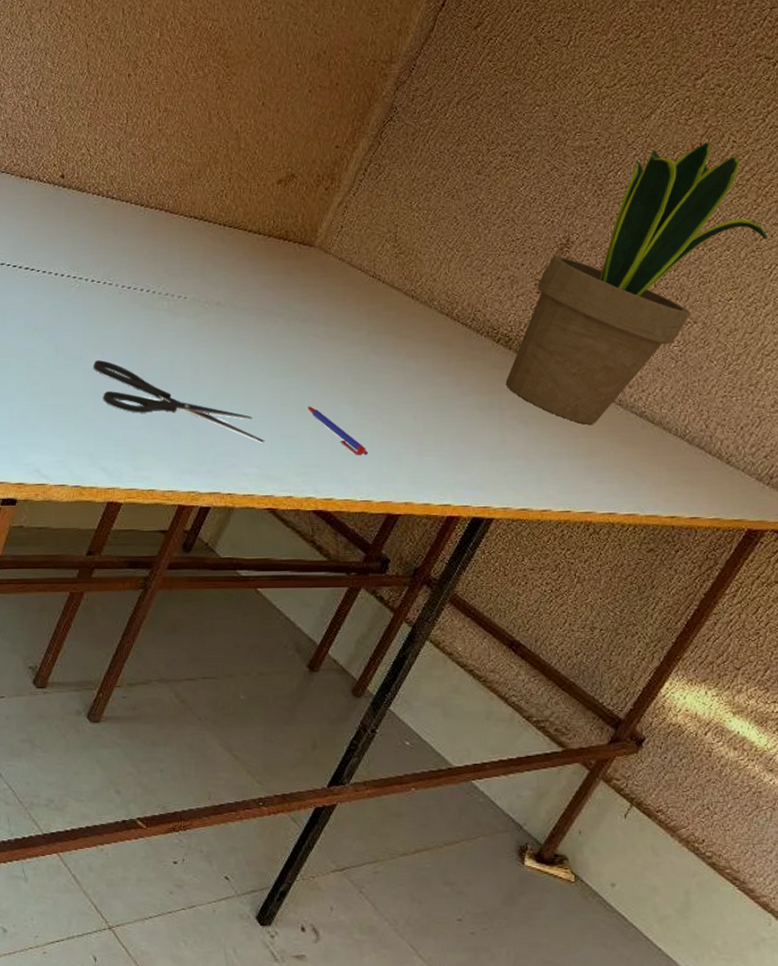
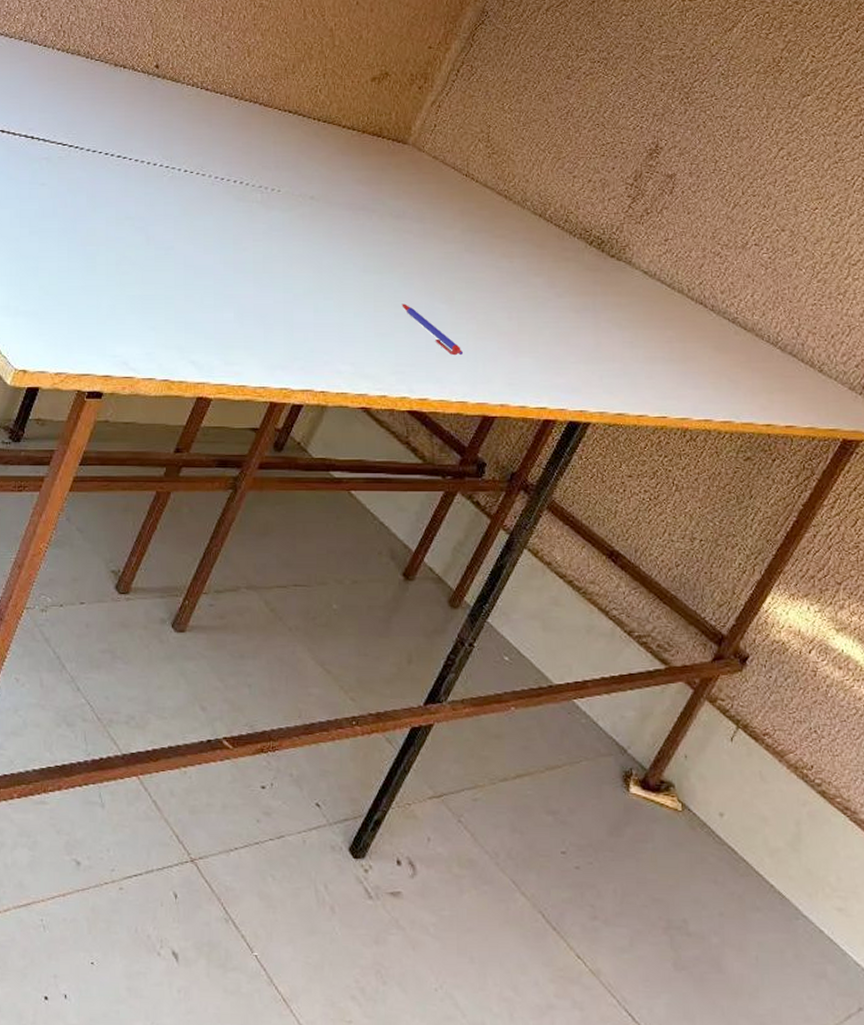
scissors: present [94,360,265,443] -> none [185,251,359,340]
potted plant: present [505,142,768,425] -> none [599,56,850,329]

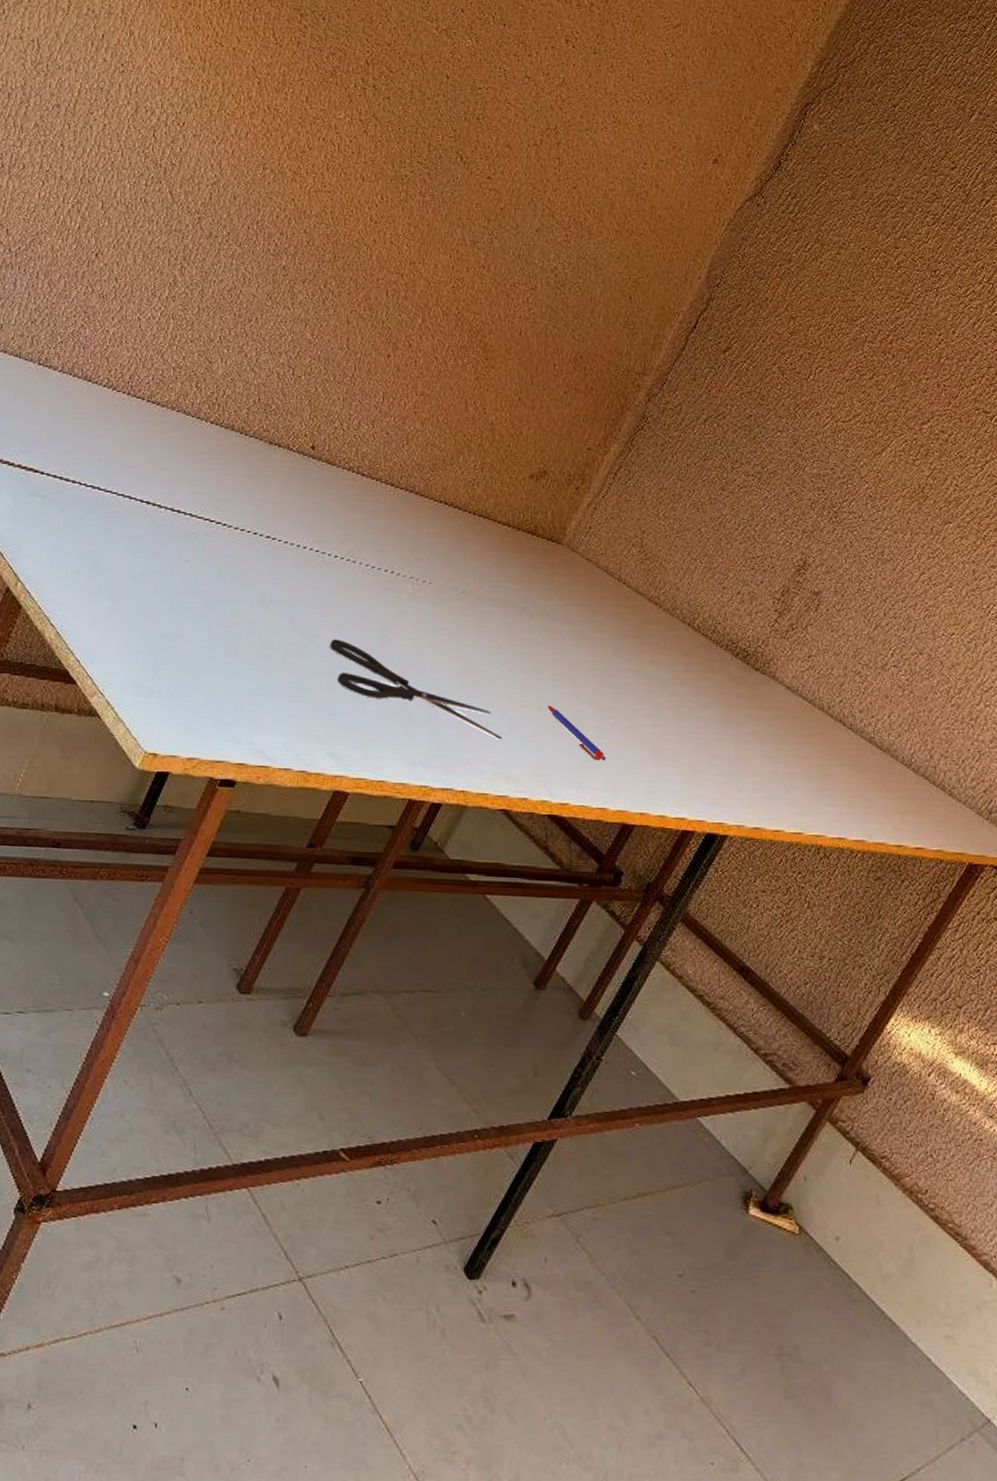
scissors: none [185,251,359,340] -> present [330,639,503,740]

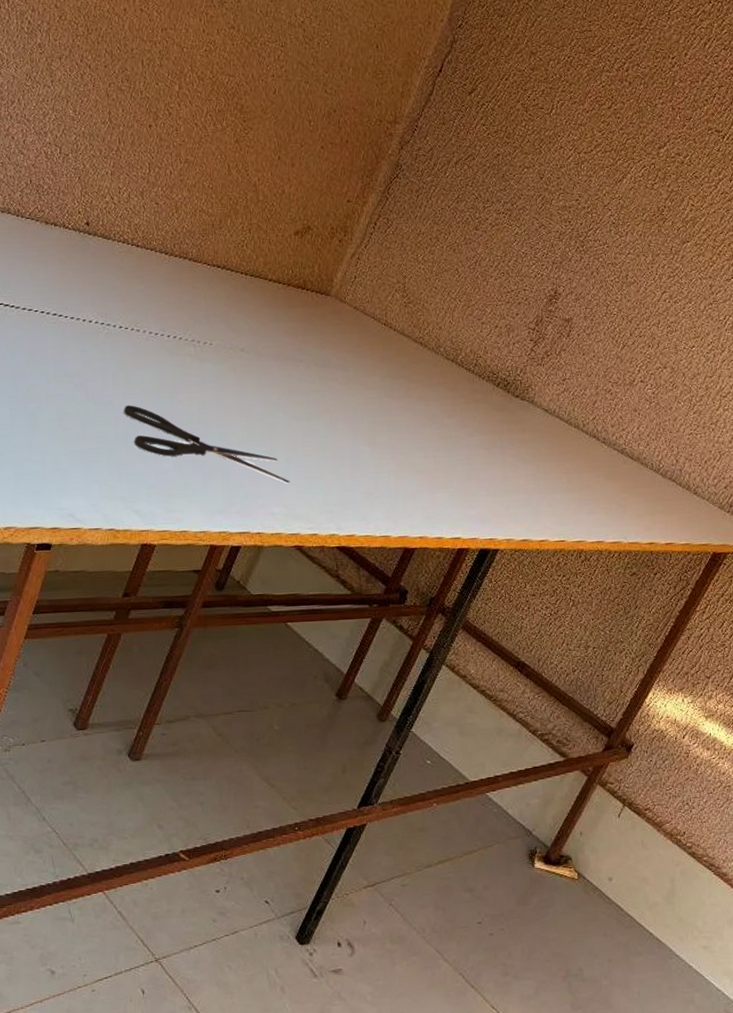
pen: present [547,705,607,762] -> none [329,447,386,494]

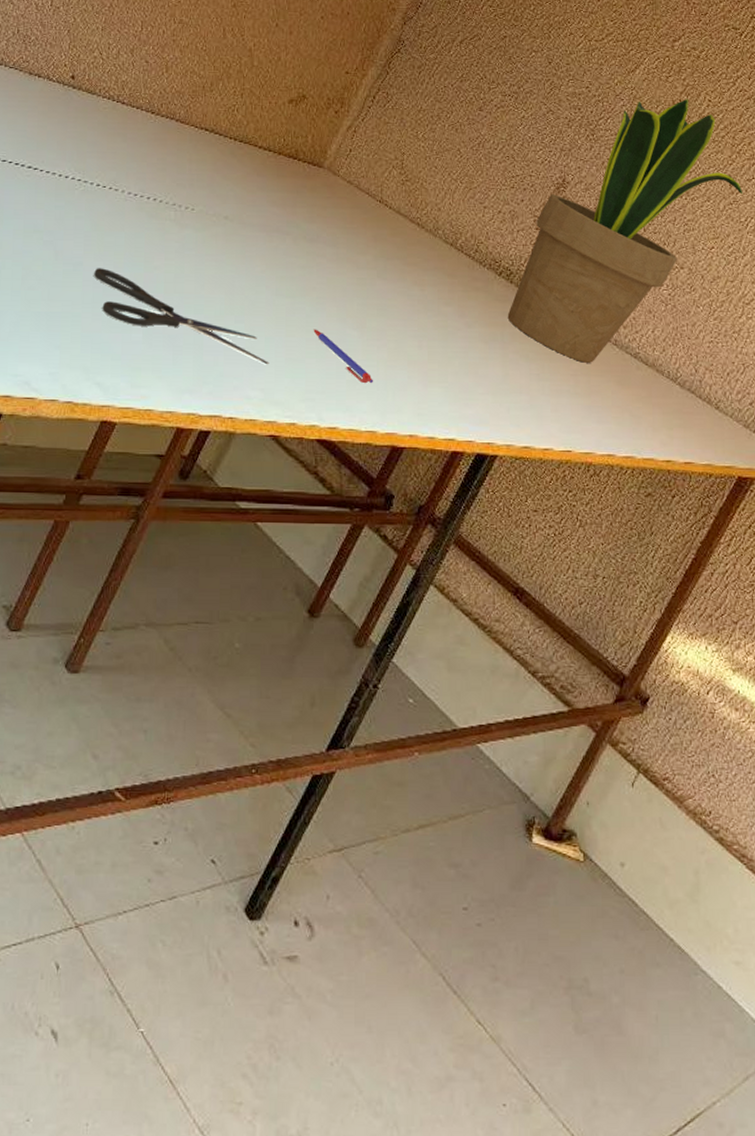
pen: none [329,447,386,494] -> present [313,329,374,384]
potted plant: none [505,205,723,461] -> present [507,99,743,363]

